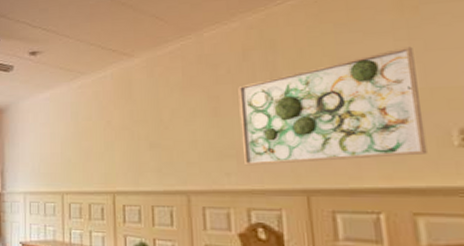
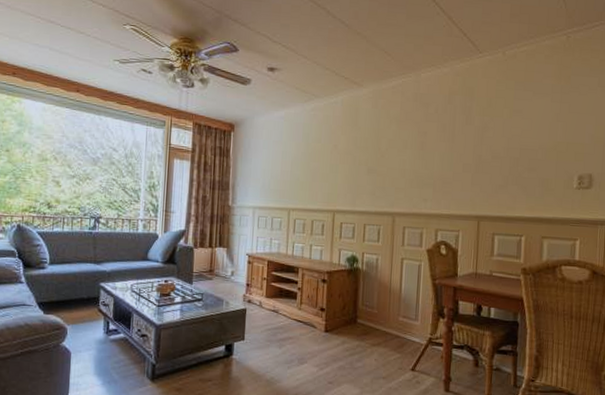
wall art: present [238,46,428,166] -> none [438,108,562,194]

